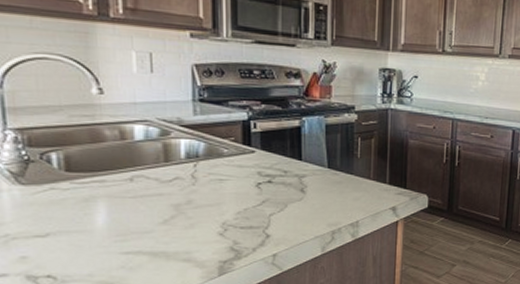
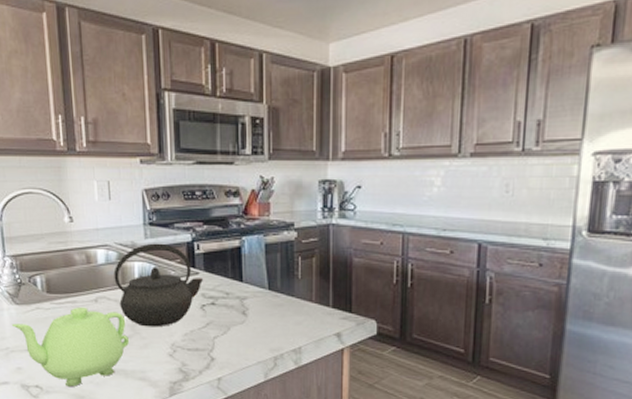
teapot: none [13,186,173,274] -> present [11,306,130,387]
kettle: none [154,120,259,206] -> present [113,243,203,327]

